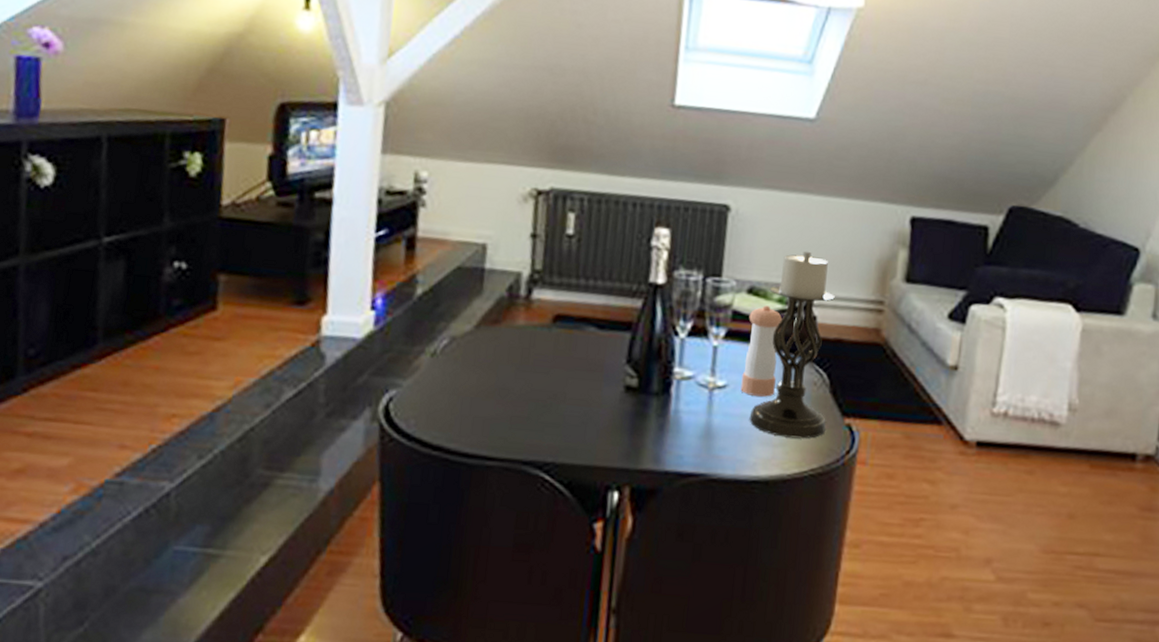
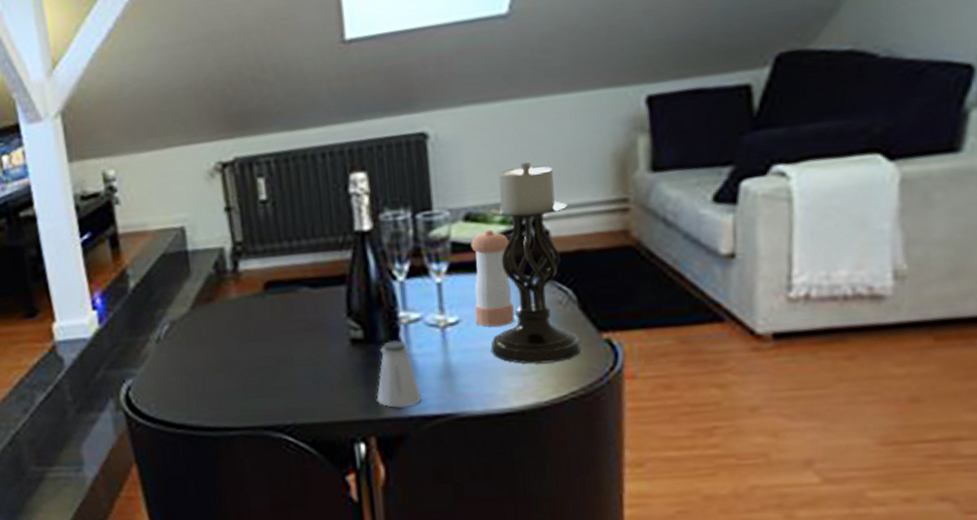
saltshaker: none [638,394,681,461] -> present [376,340,422,408]

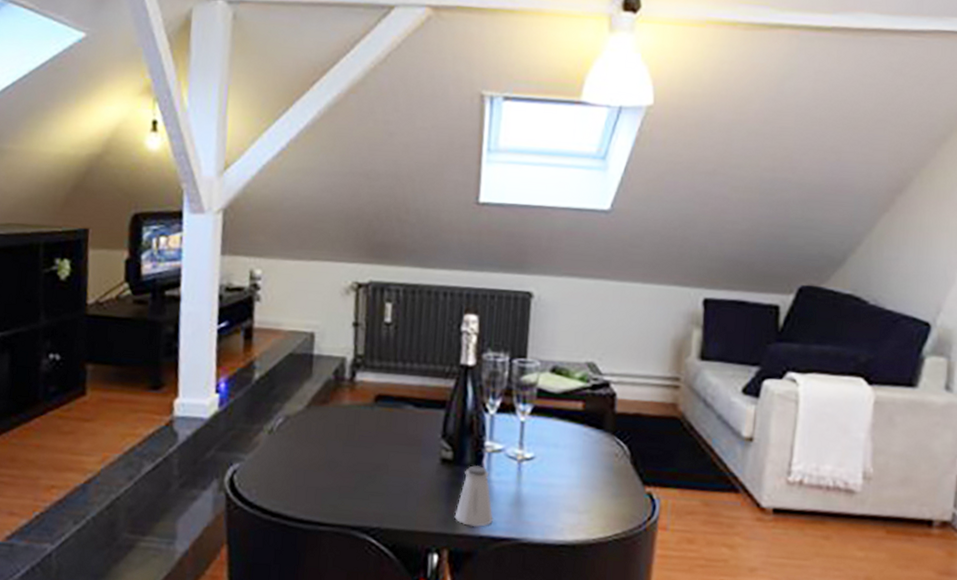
pepper shaker: present [470,229,515,327] -> none [547,383,584,468]
candle holder: present [488,161,581,364] -> none [556,332,633,507]

